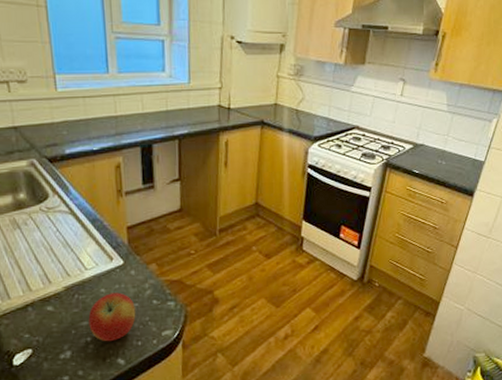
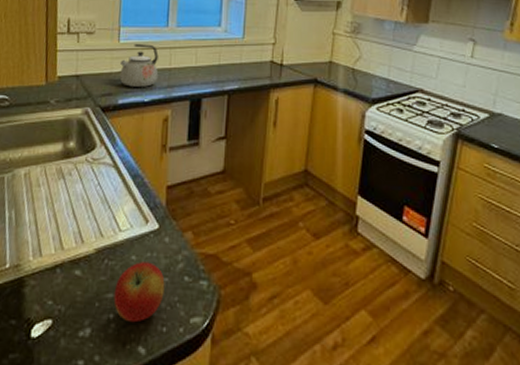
kettle: none [61,92,105,136] -> present [119,44,159,87]

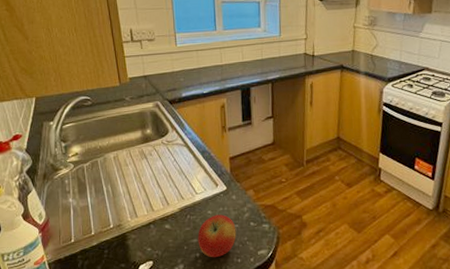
kettle: present [119,44,159,87] -> none [180,46,213,82]

